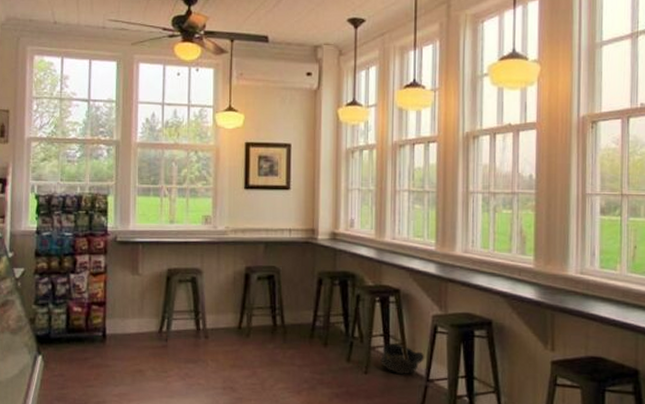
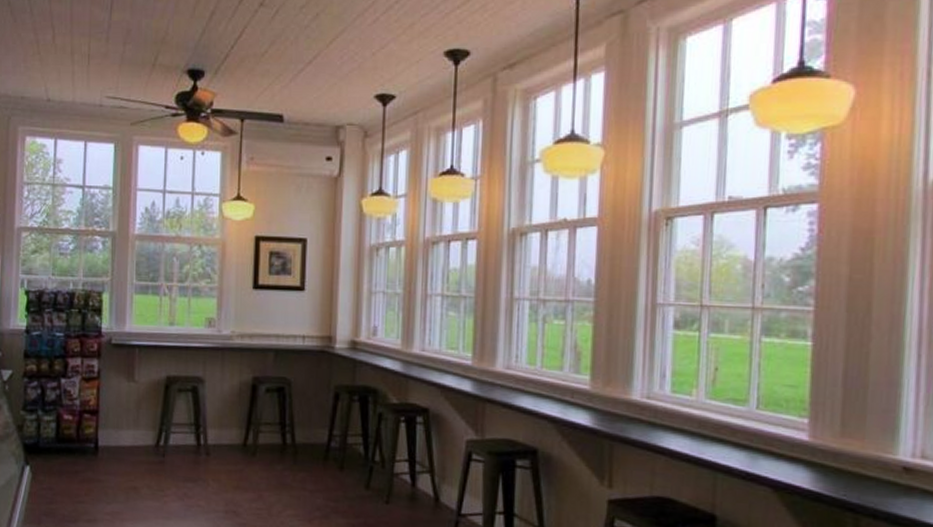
backpack: present [380,343,425,374] -> none [404,470,457,507]

